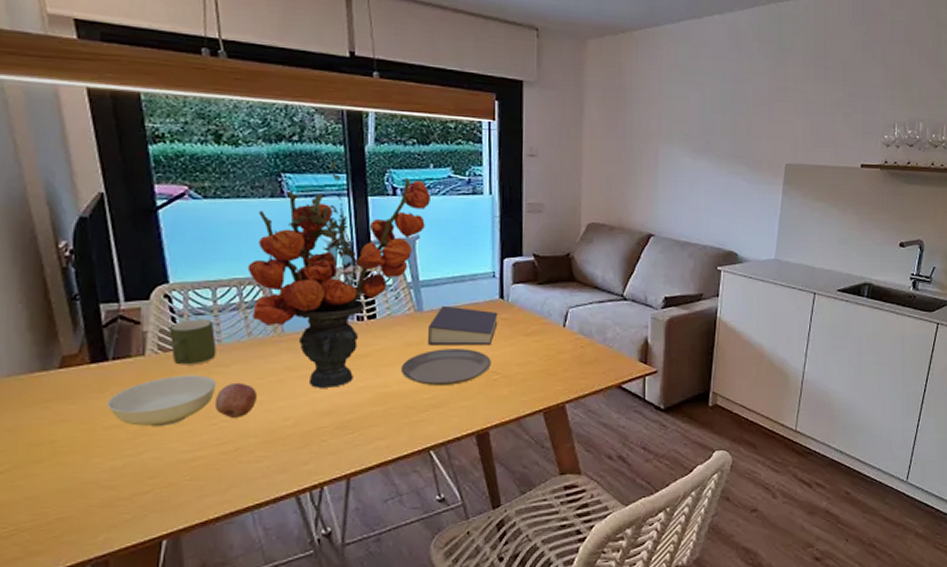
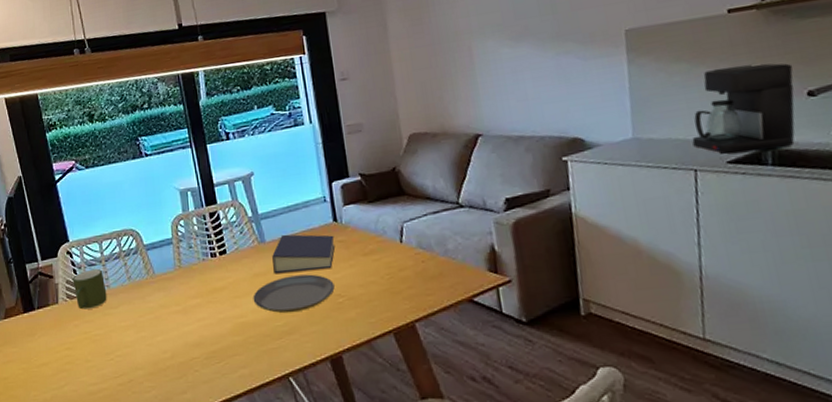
bowl: present [107,375,217,427] -> none [37,317,110,364]
fruit: present [214,382,257,418] -> none [110,321,141,353]
bouquet: present [247,160,430,388] -> none [122,118,259,322]
coffee maker: none [817,211,895,284] -> present [692,63,795,154]

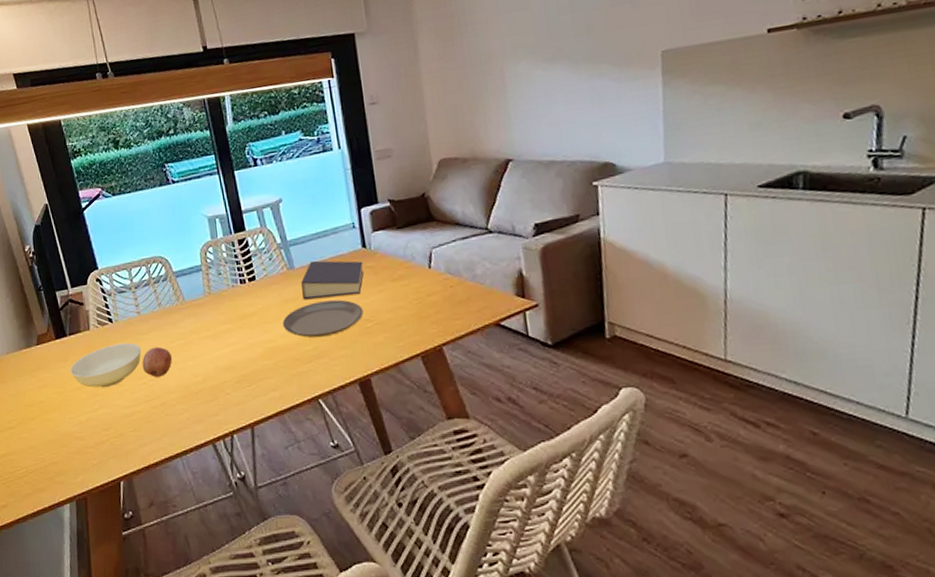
bowl: none [37,317,110,364] -> present [70,342,142,388]
mug: present [72,268,107,310] -> none [103,295,138,336]
fruit: none [110,321,141,353] -> present [142,346,172,377]
coffee maker: present [692,63,795,154] -> none [724,85,831,178]

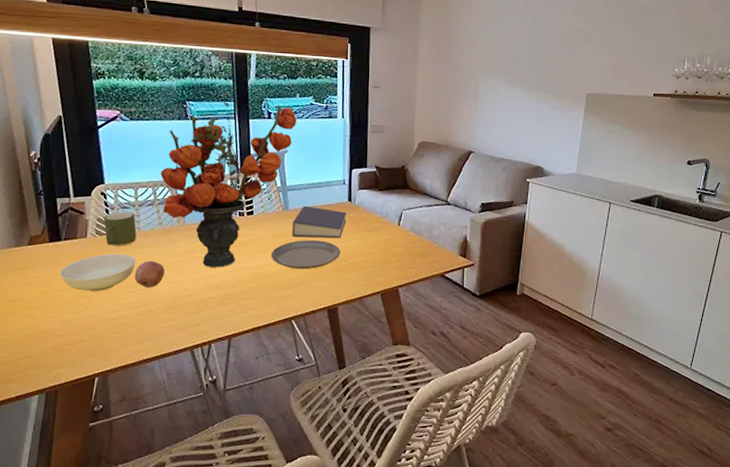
mug: none [103,295,138,336] -> present [104,211,137,246]
bouquet: none [151,144,287,347] -> present [160,91,297,267]

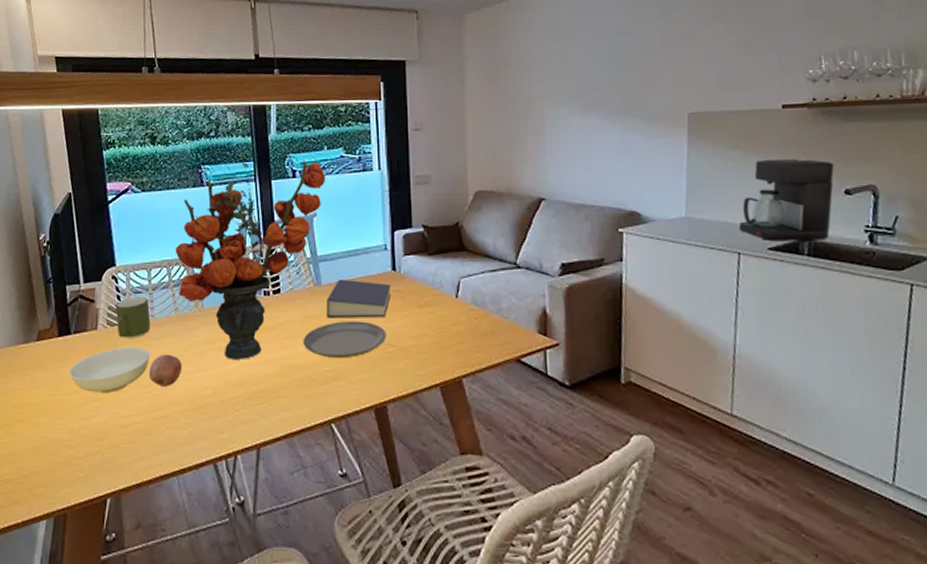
coffee maker: none [613,134,683,196] -> present [739,158,835,240]

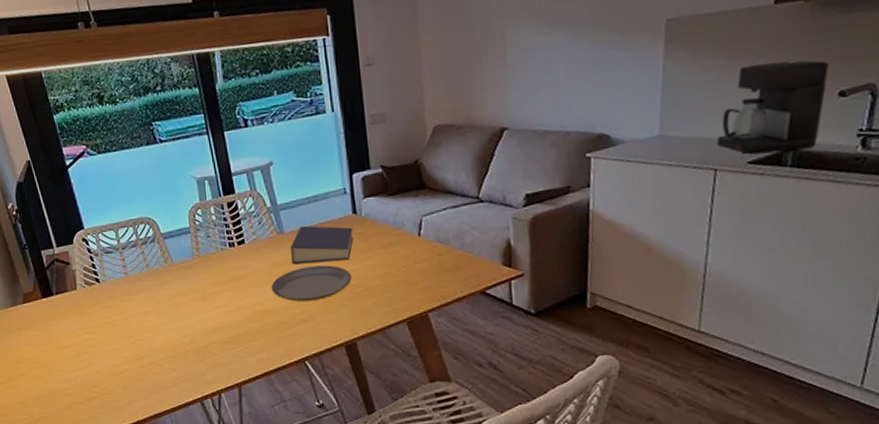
bowl: present [69,347,151,394] -> none [57,303,130,347]
mug: present [115,296,151,338] -> none [90,256,126,296]
fruit: present [148,354,182,386] -> none [130,307,160,337]
bouquet: present [175,150,325,359] -> none [138,103,279,309]

